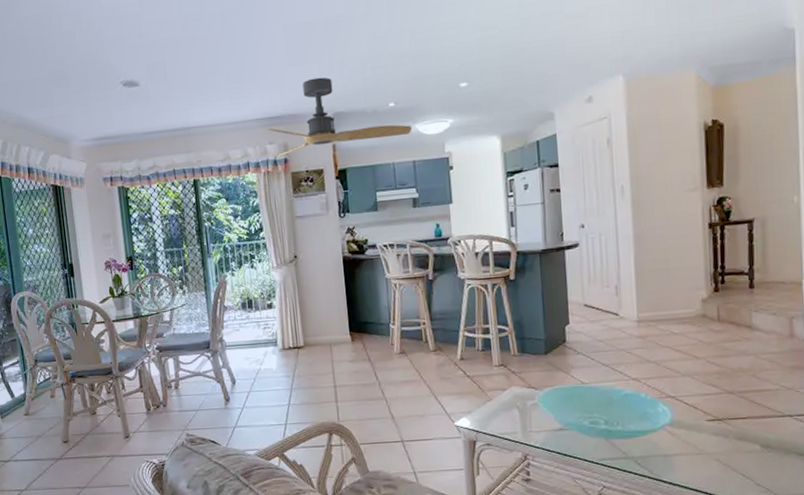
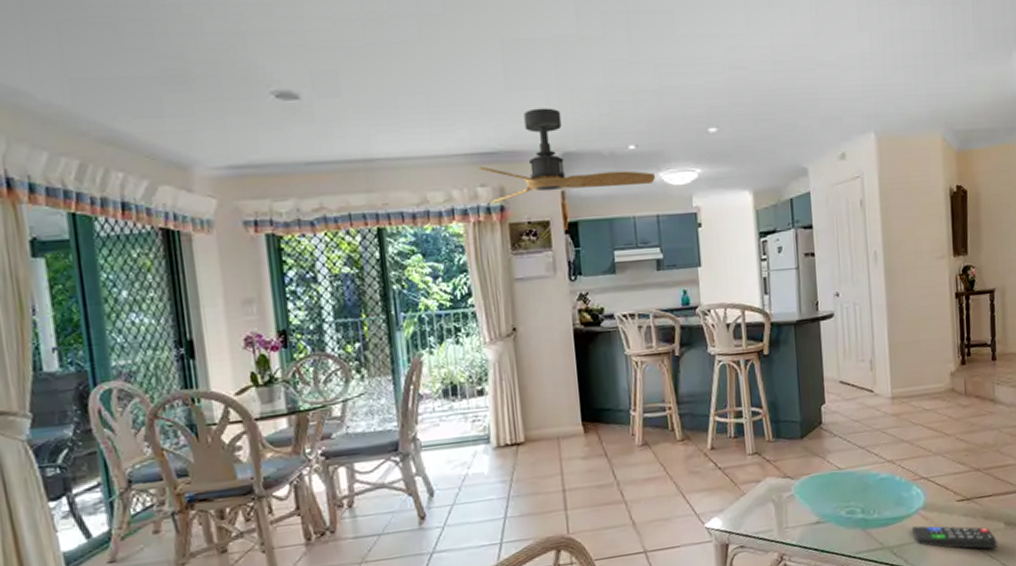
remote control: none [657,440,752,469] -> present [912,526,997,549]

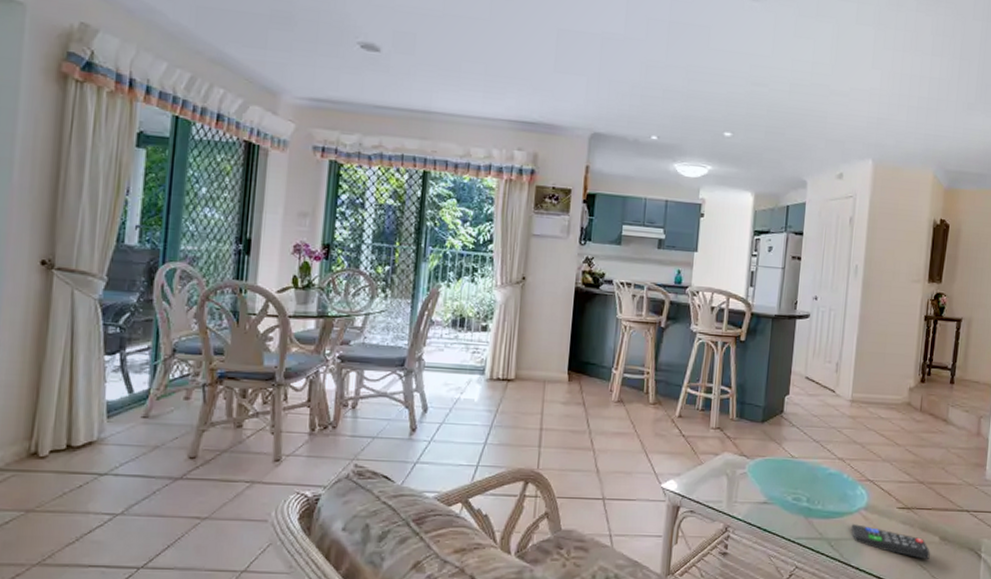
ceiling fan: present [478,108,655,203] -> none [518,91,670,172]

